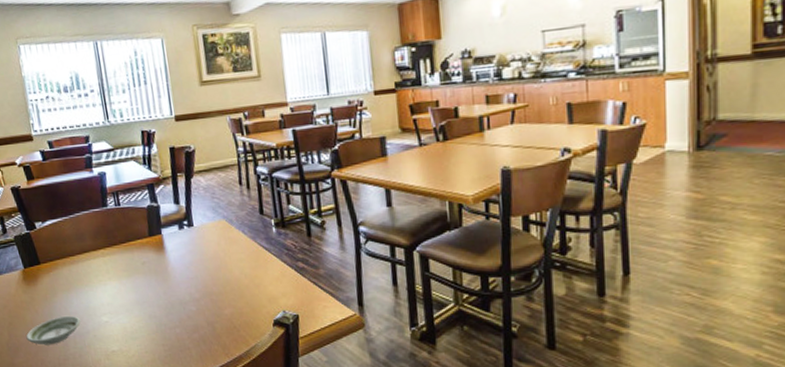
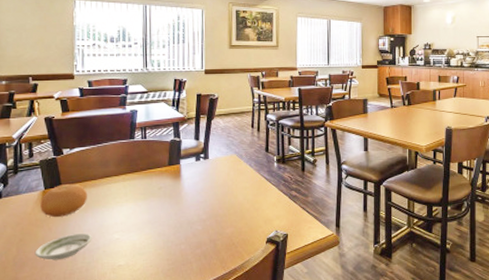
fruit: none [22,260,69,299] -> present [40,183,88,218]

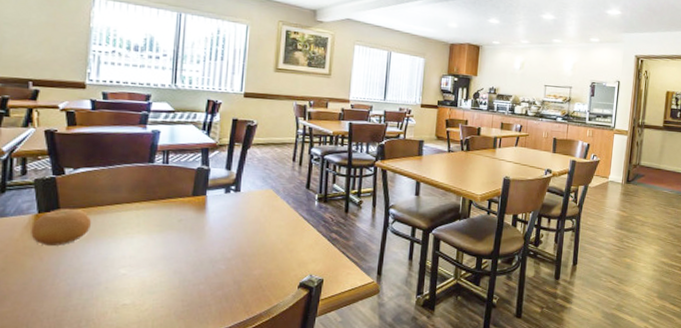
saucer: present [35,232,92,260] -> none [19,265,93,295]

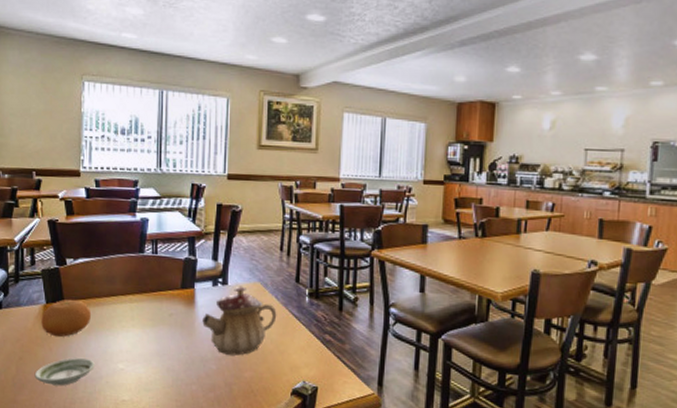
saucer: none [19,265,93,295] -> present [34,357,95,386]
teapot: none [213,192,288,256] -> present [202,286,277,356]

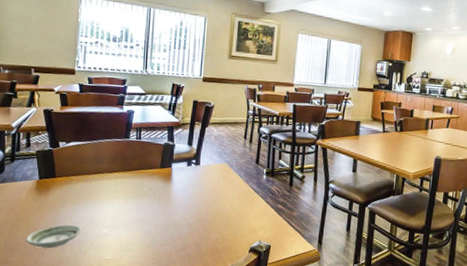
fruit: present [41,299,92,338] -> none [34,176,81,208]
teapot: present [202,286,277,356] -> none [177,166,240,222]

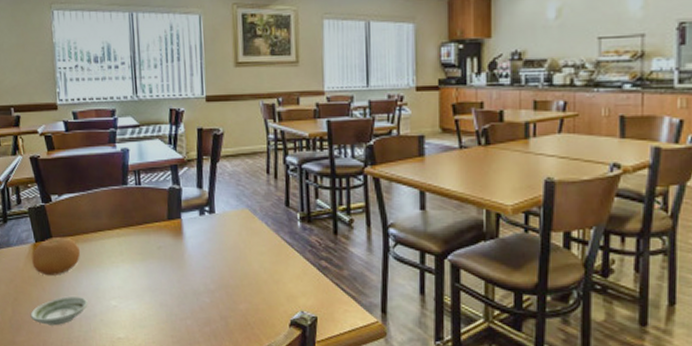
fruit: none [34,176,81,208] -> present [32,236,81,276]

